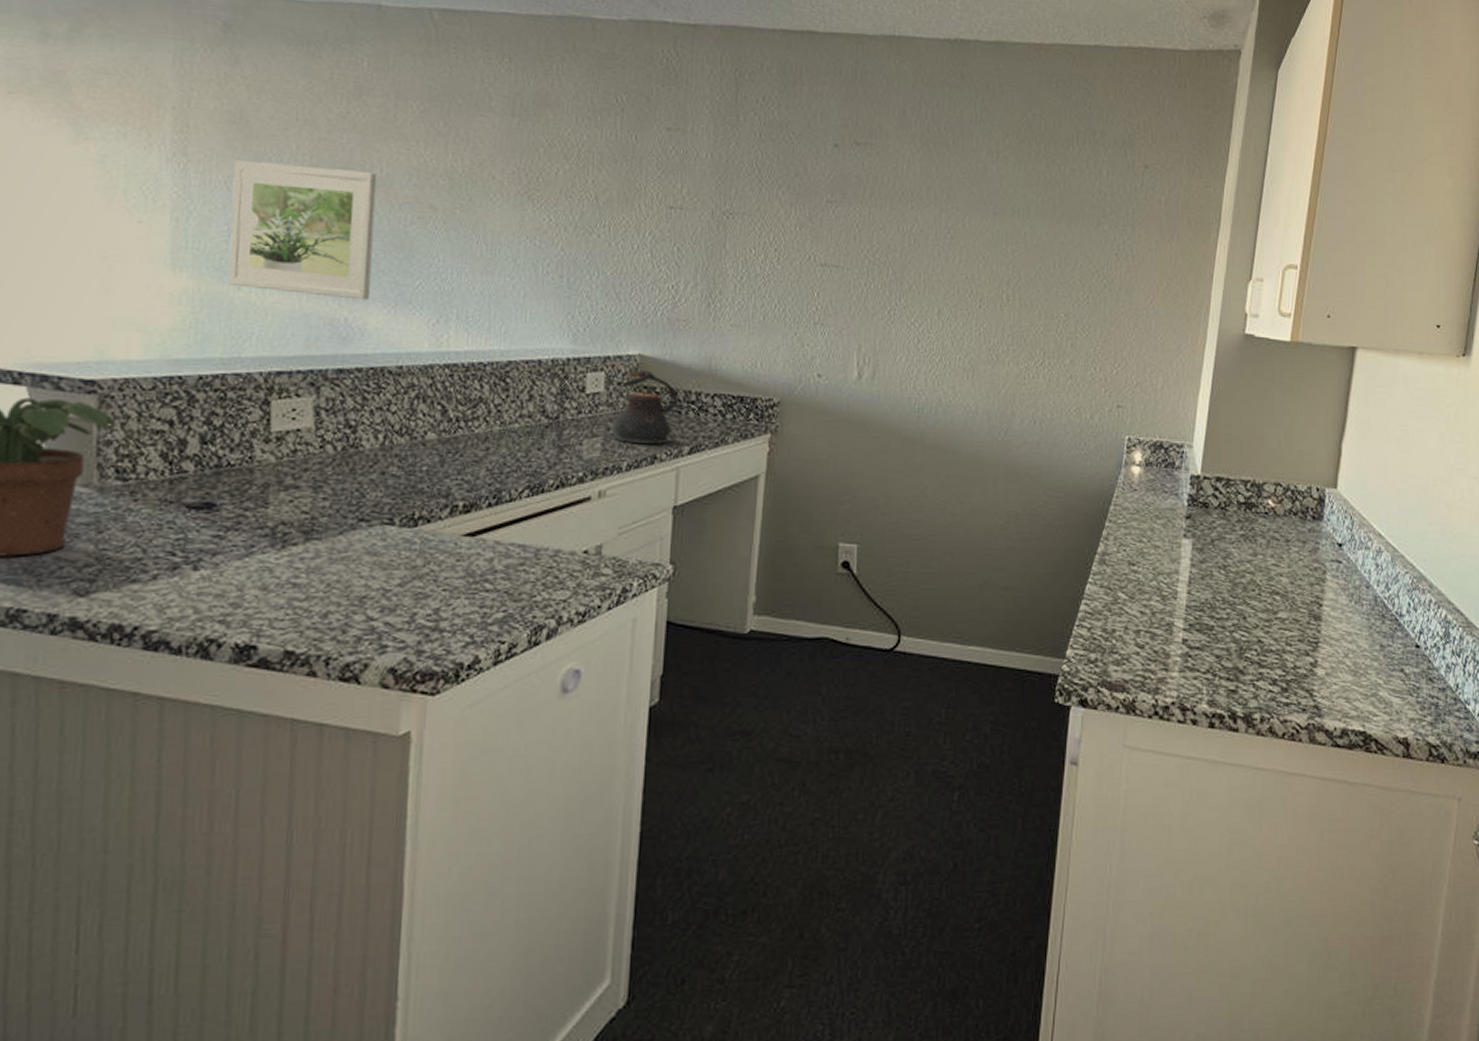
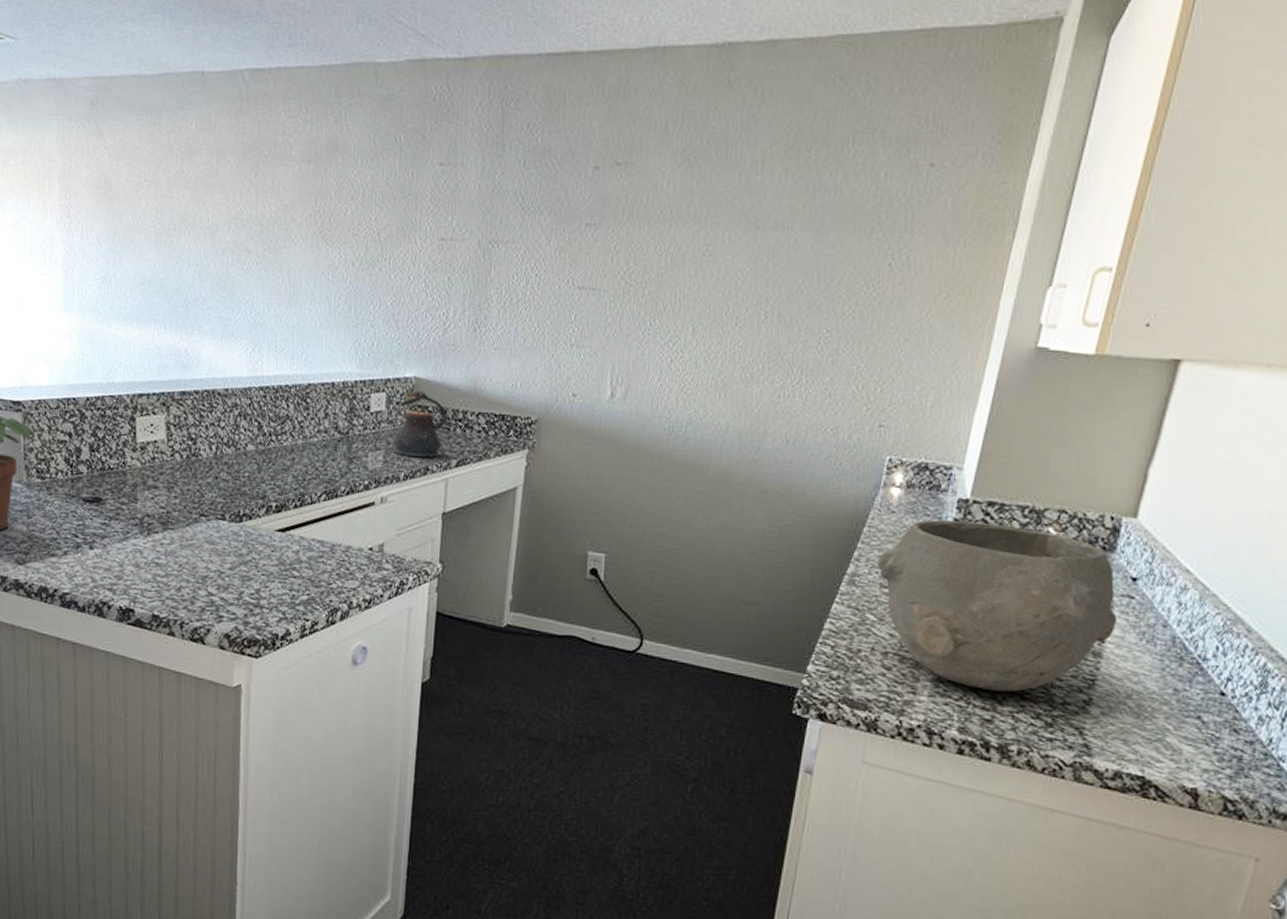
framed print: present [228,160,378,300] -> none [102,219,205,333]
bowl: none [1124,496,1330,661] -> present [876,519,1117,692]

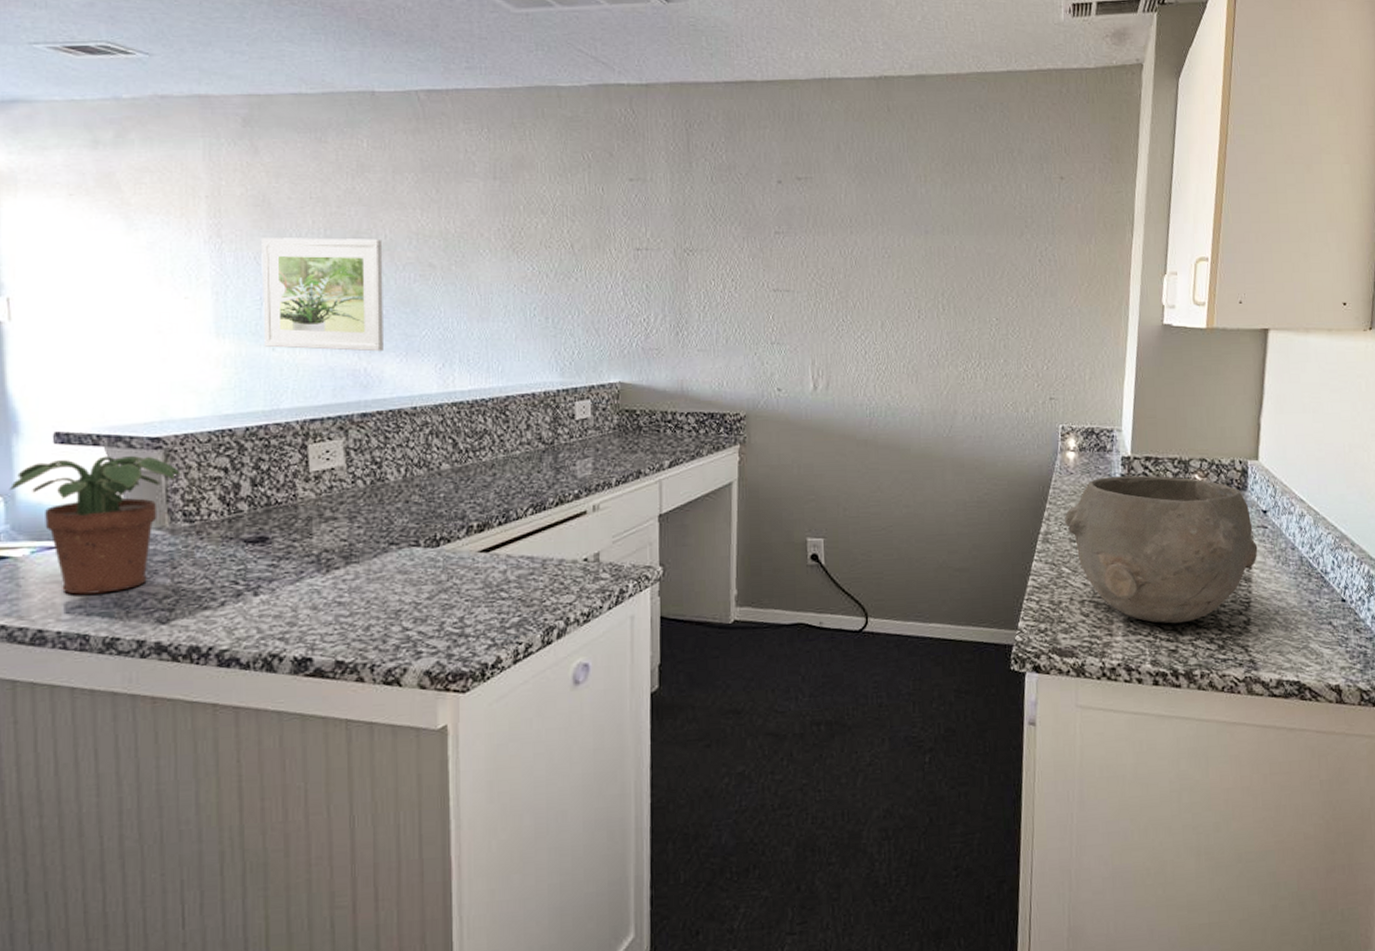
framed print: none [102,219,205,333] -> present [261,238,383,352]
teapot: present [393,391,448,458] -> none [601,396,657,462]

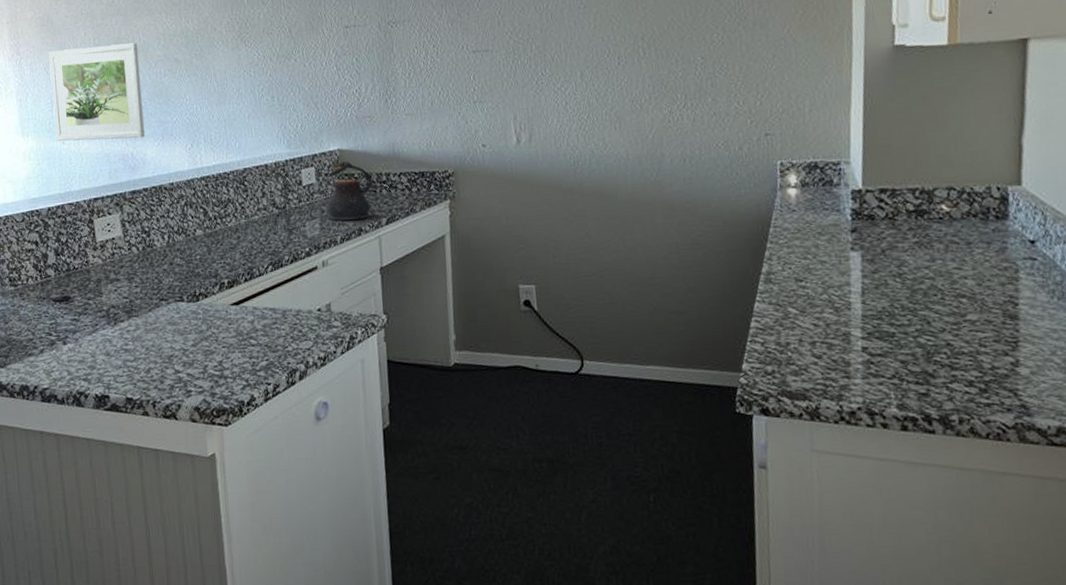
teapot: none [601,396,657,462] -> present [326,161,373,221]
bowl: present [1064,475,1258,624] -> none [788,208,1026,366]

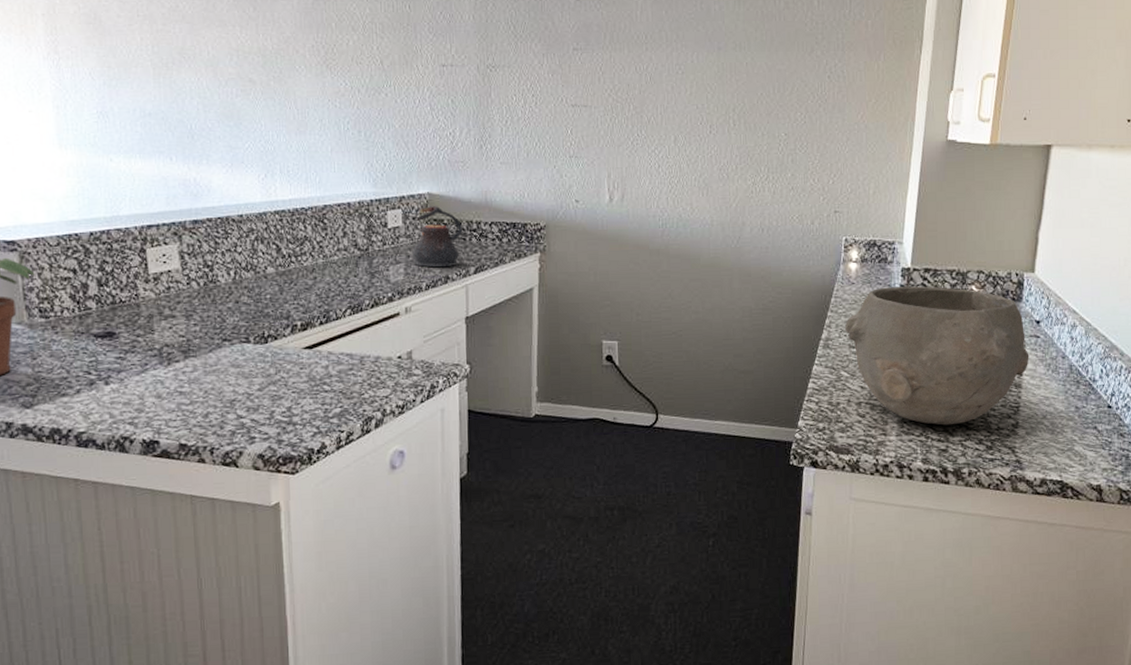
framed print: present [49,42,145,141] -> none [95,54,210,163]
bowl: none [788,208,1026,366] -> present [844,286,1029,426]

